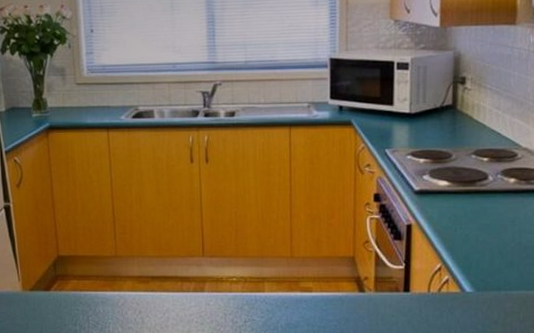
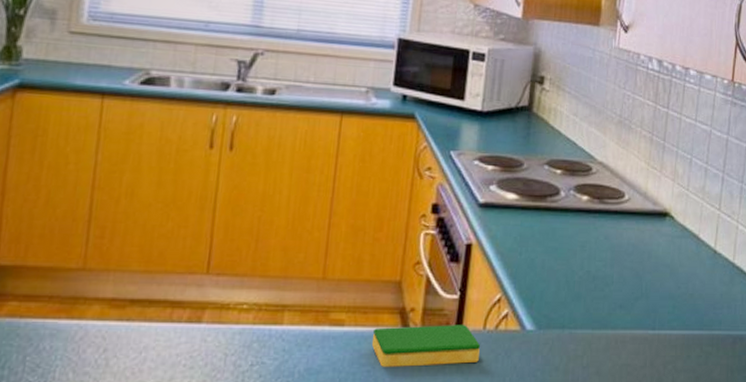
dish sponge: none [335,289,426,322] -> present [371,325,480,367]

